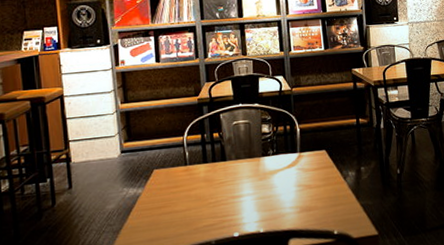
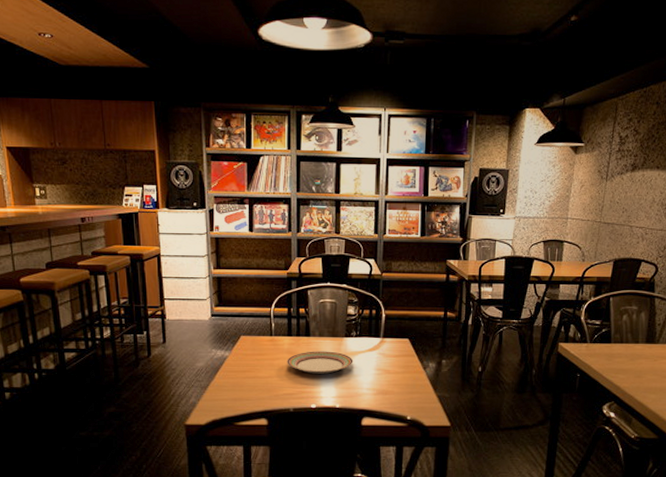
plate: none [204,173,273,200] -> present [287,351,353,374]

